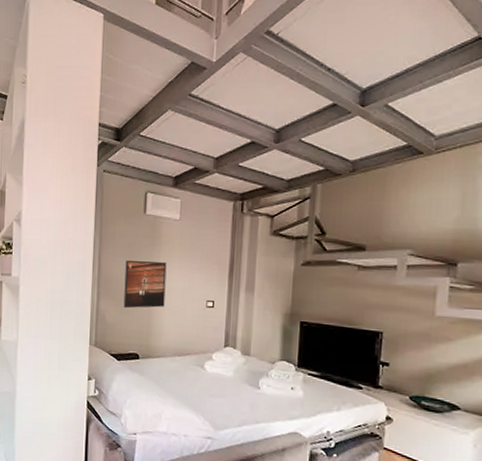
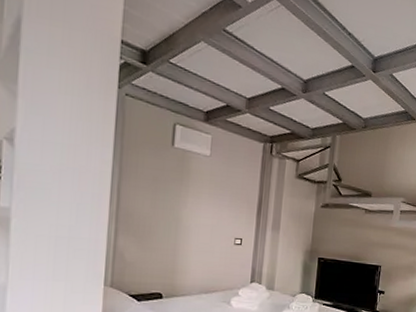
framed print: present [123,261,167,309] -> none [146,195,195,246]

